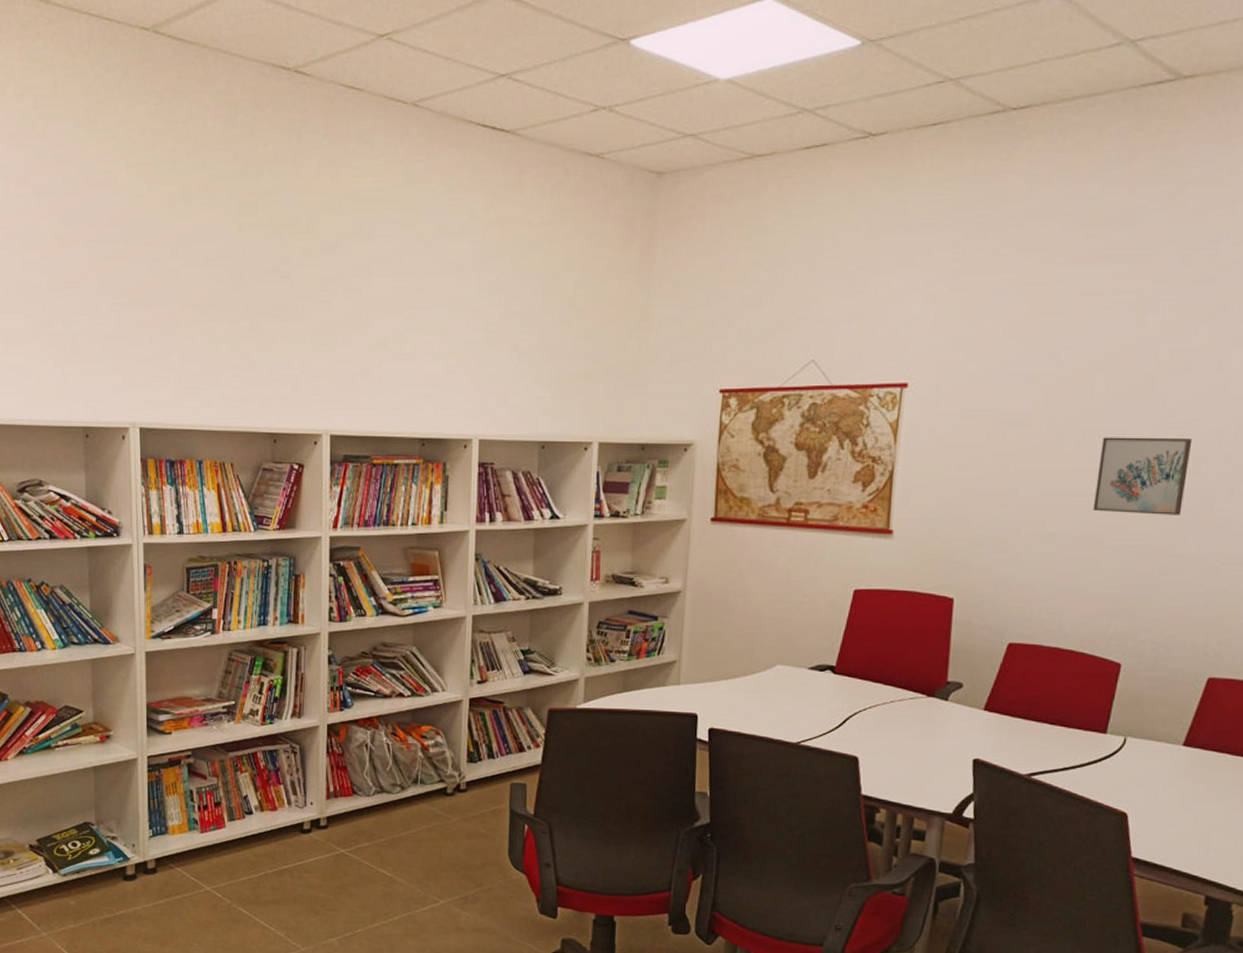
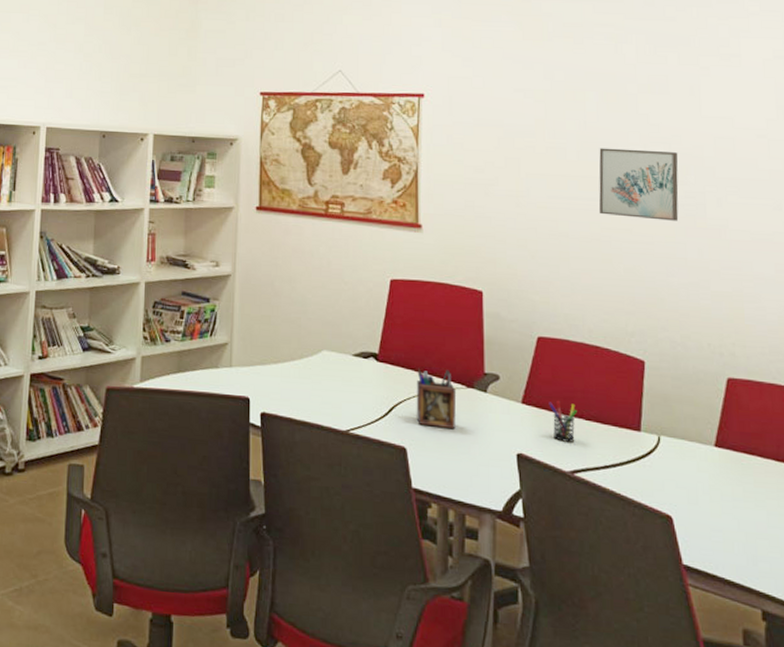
desk organizer: none [871,679,916,738] -> present [416,369,457,430]
pen holder: none [1012,707,1042,747] -> present [548,401,577,442]

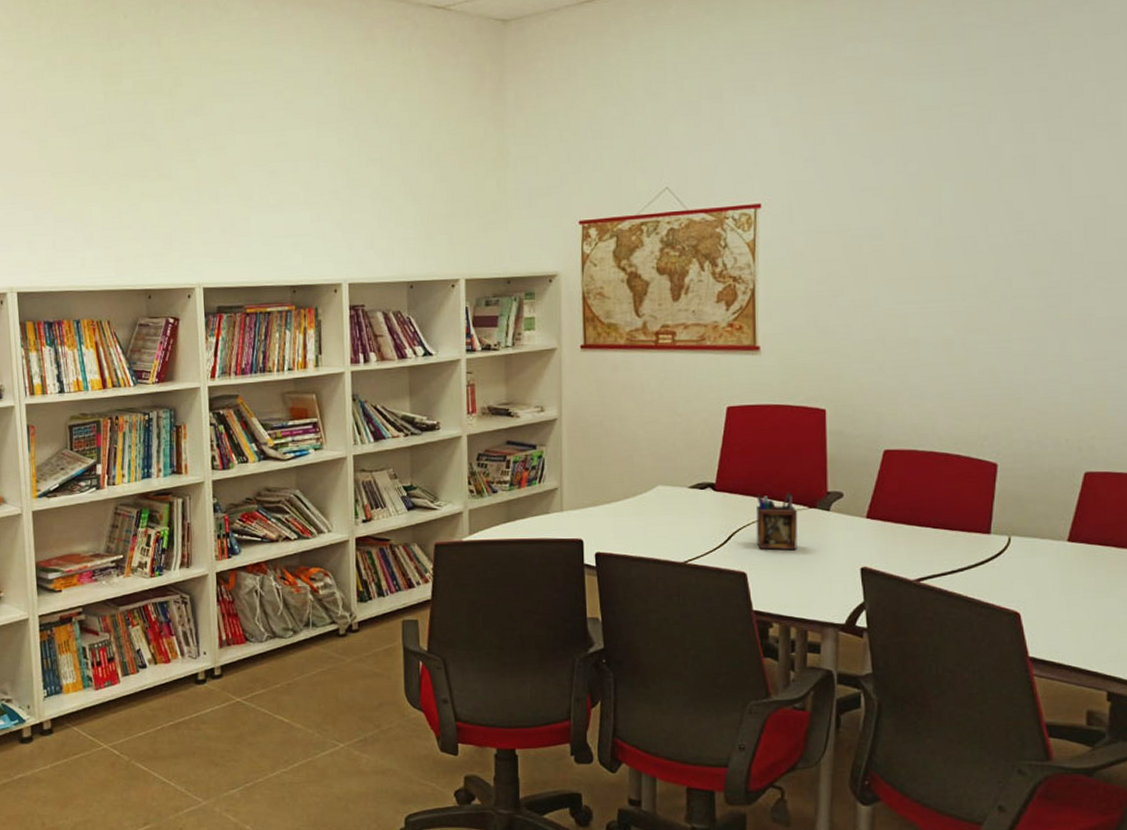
pen holder: present [548,401,577,442] -> none [894,512,924,552]
wall art: present [598,148,679,221] -> none [953,240,1043,316]

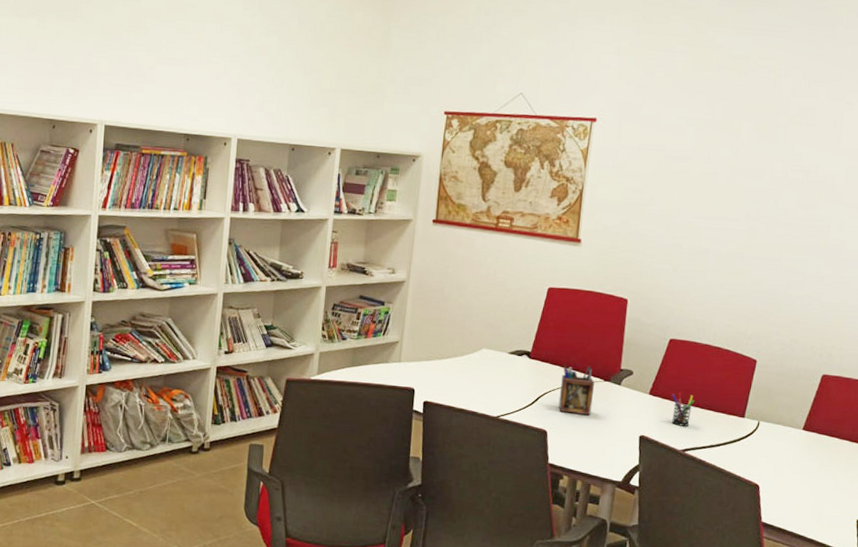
pen holder: none [894,512,924,552] -> present [671,393,695,427]

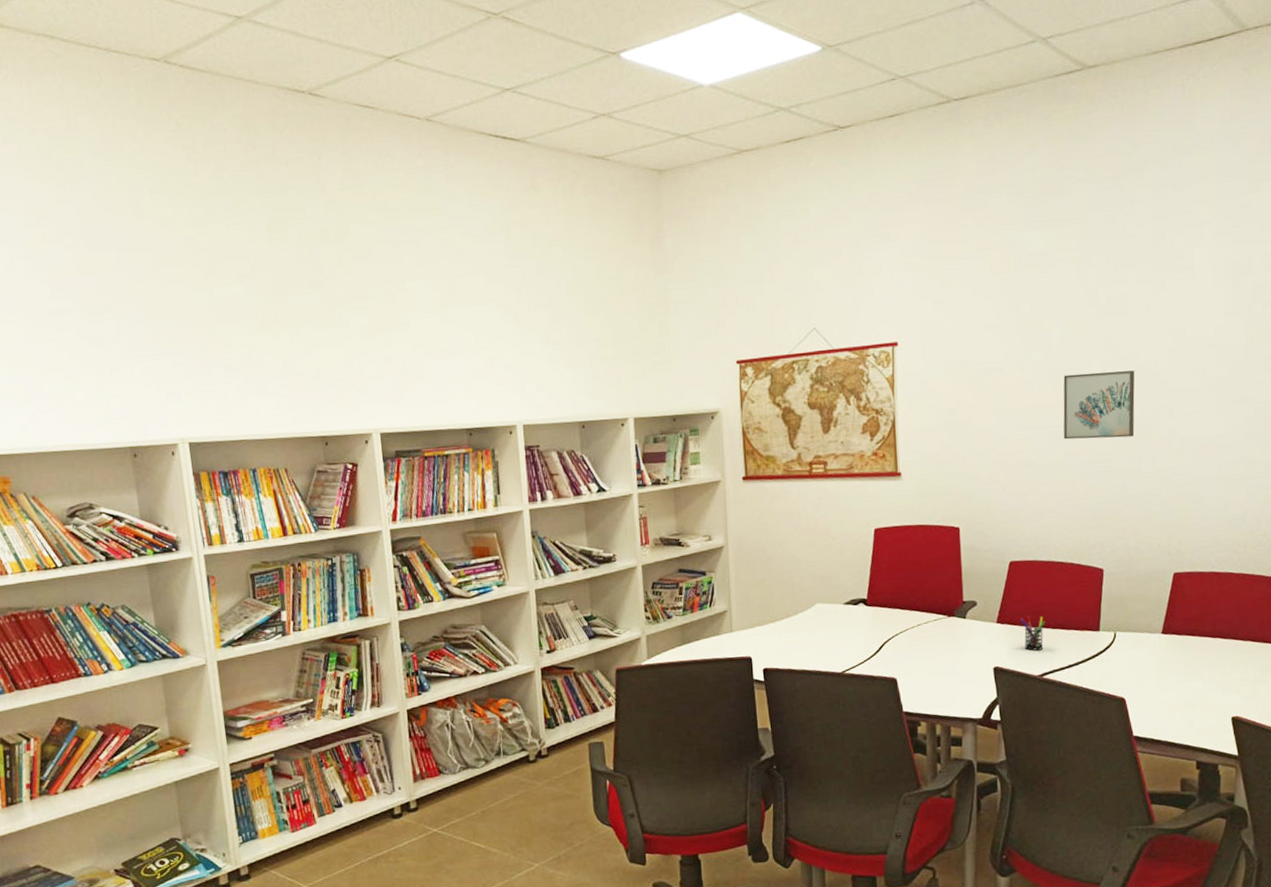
desk organizer: present [558,365,595,416] -> none [902,603,939,657]
wall art: none [737,174,814,241] -> present [1063,370,1135,440]

